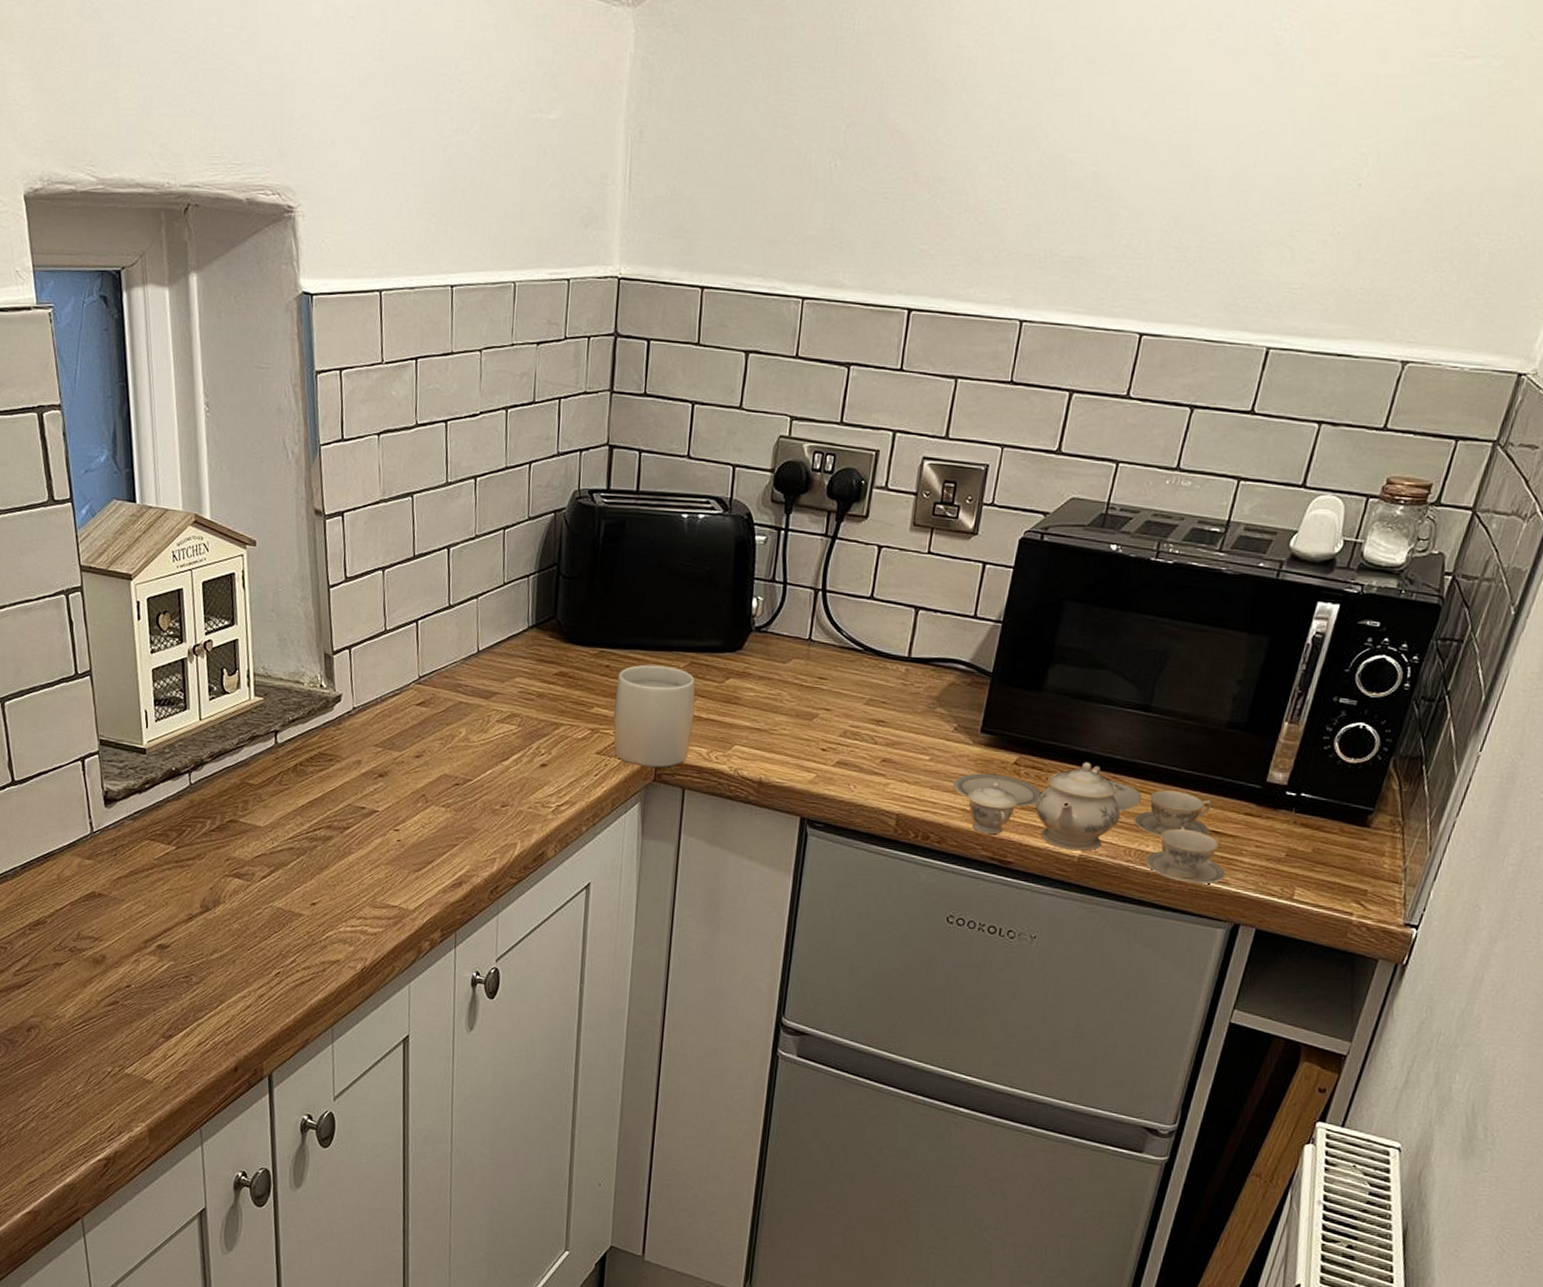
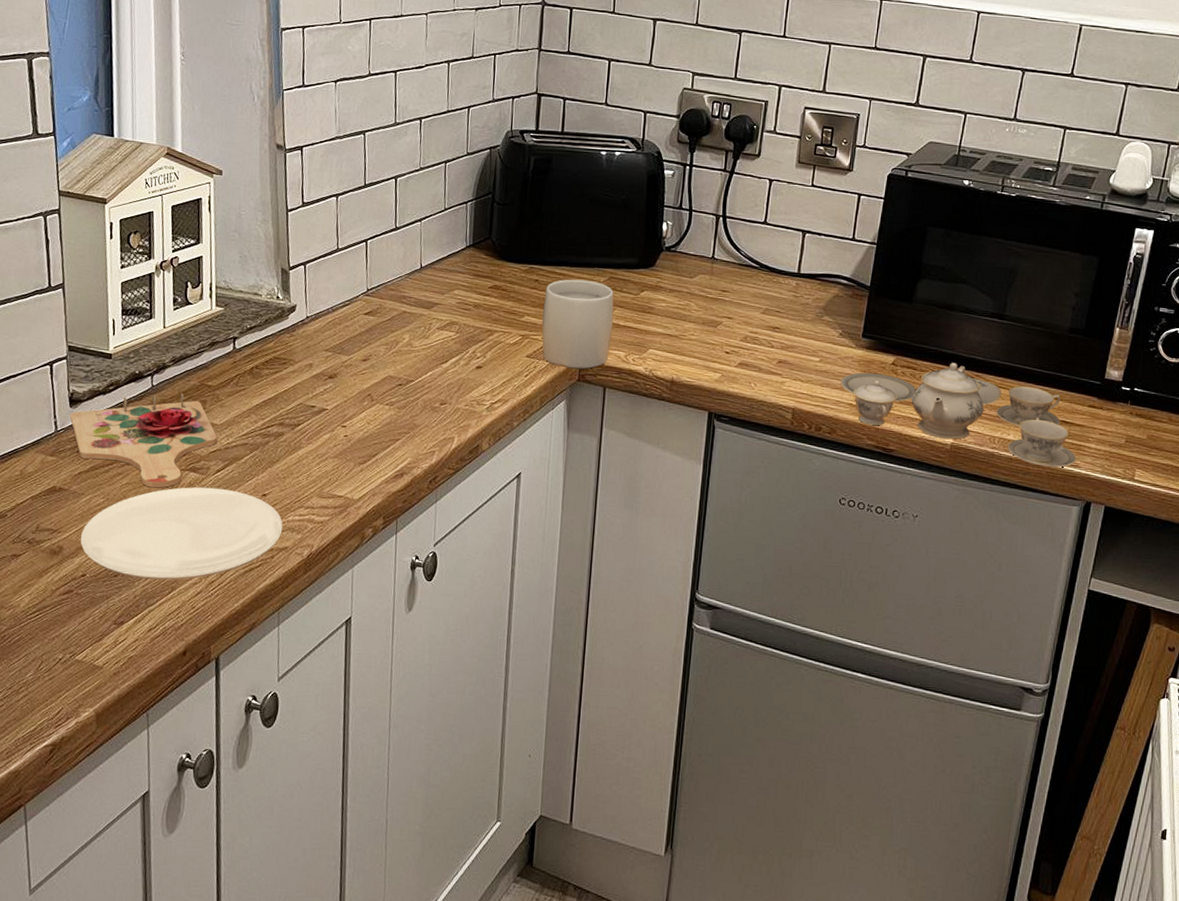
cutting board: none [106,792,262,895] -> present [70,393,218,488]
plate: none [123,894,334,993] -> present [80,487,283,581]

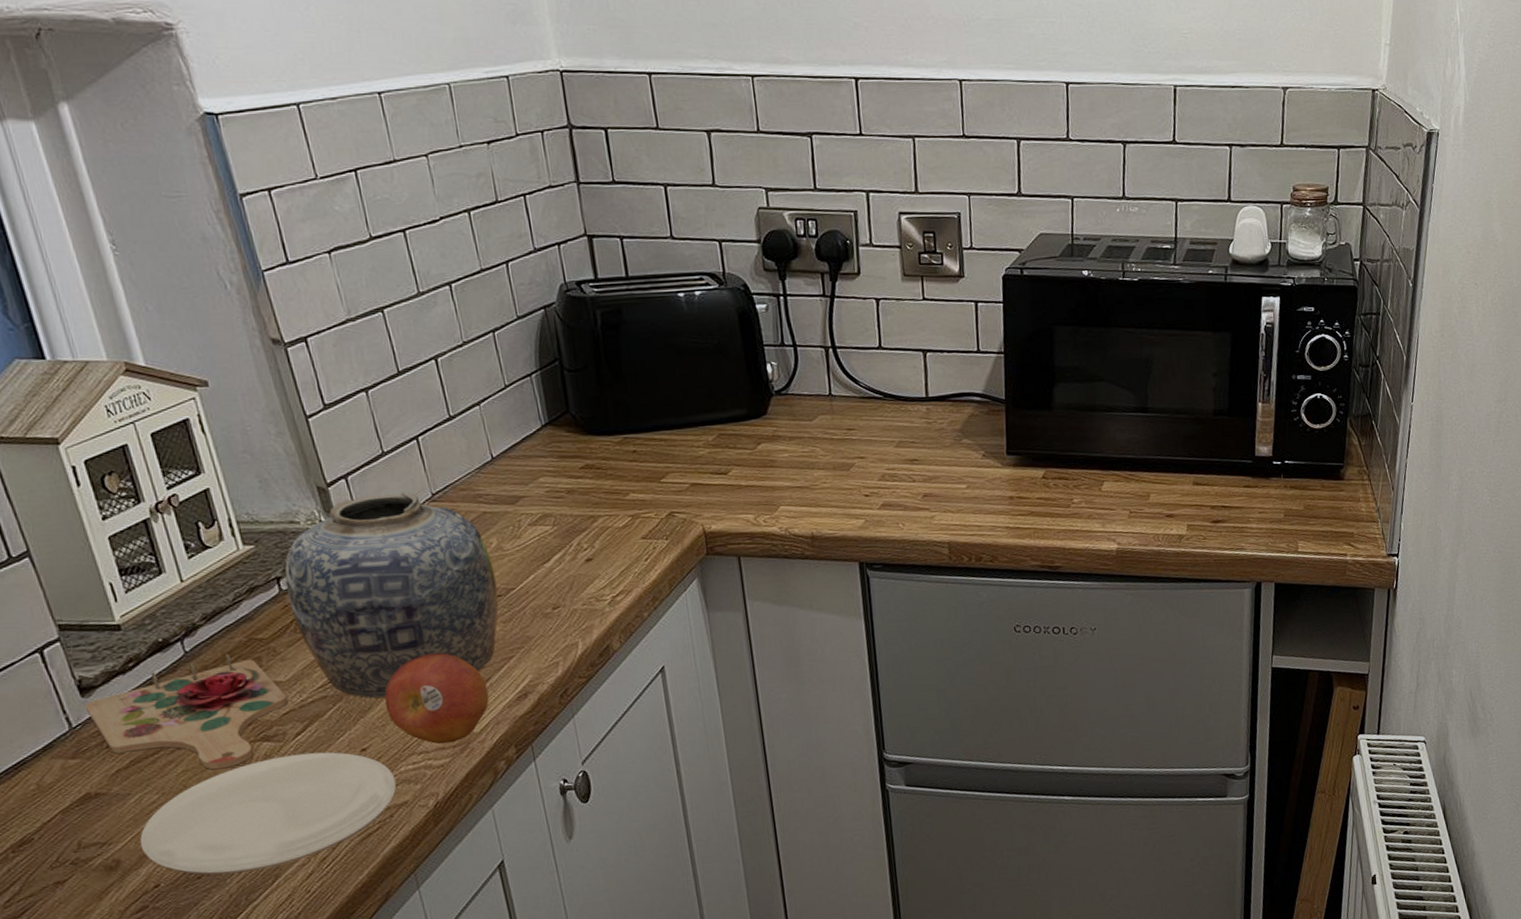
decorative jar: none [238,282,401,454] -> present [284,491,499,699]
fruit: none [290,423,373,504] -> present [384,652,489,745]
mug: present [541,279,614,369] -> none [647,441,737,543]
tea set: present [840,362,1077,468] -> none [993,465,1241,556]

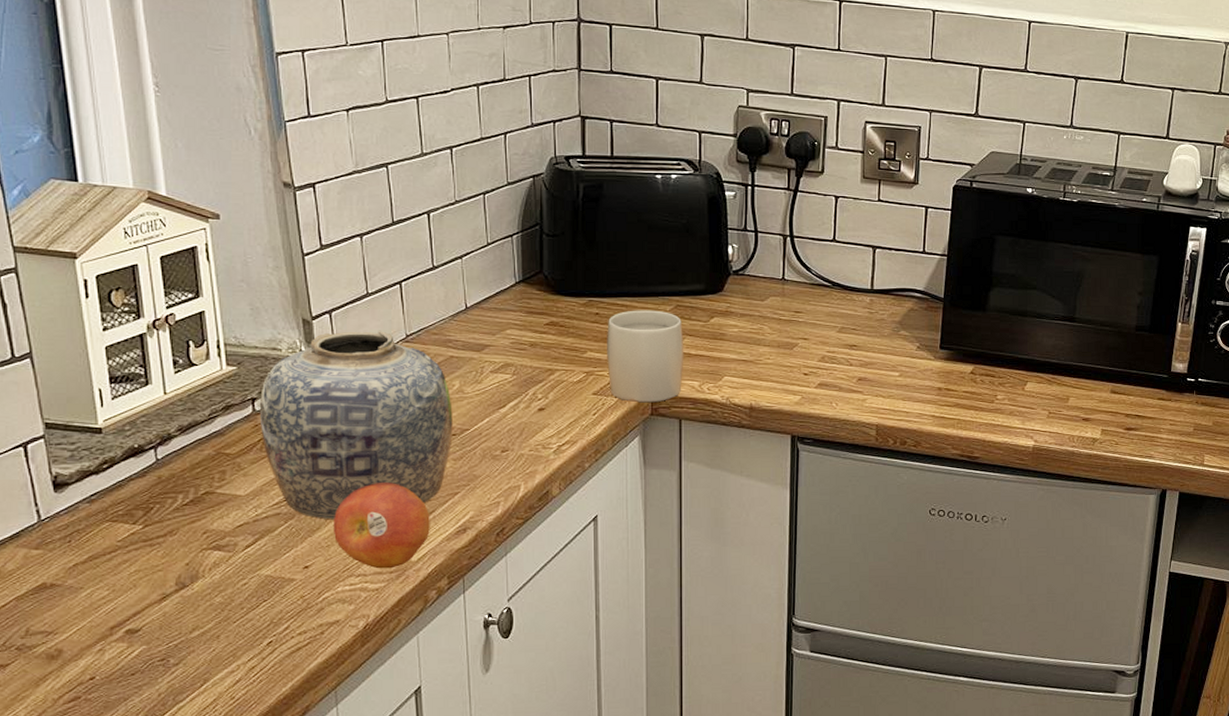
cutting board: present [85,654,289,770] -> none [56,465,244,573]
plate: present [139,752,397,876] -> none [83,565,332,674]
mug: none [647,441,737,543] -> present [607,310,684,403]

